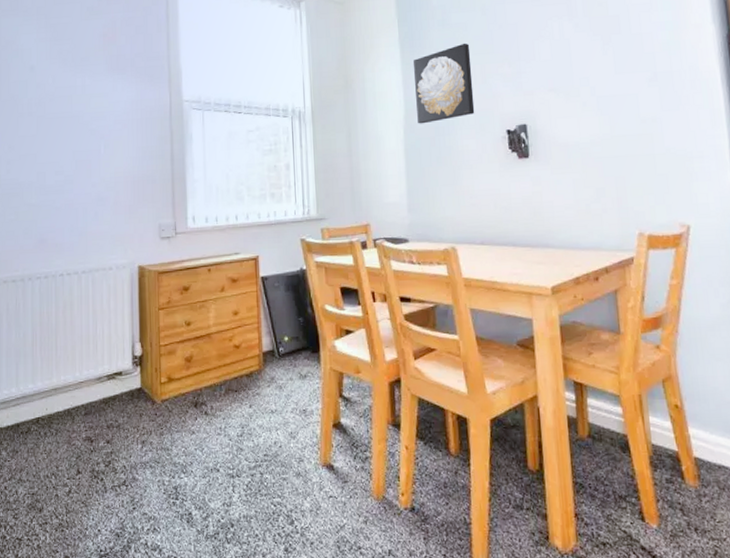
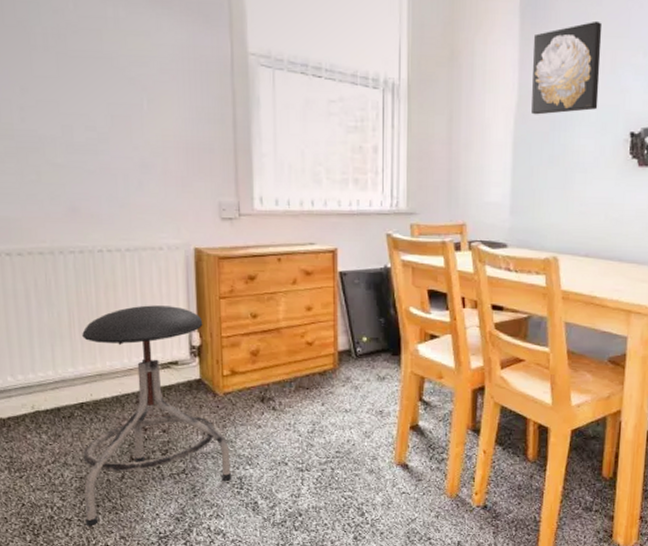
stool: none [34,320,168,546] -> present [82,305,232,527]

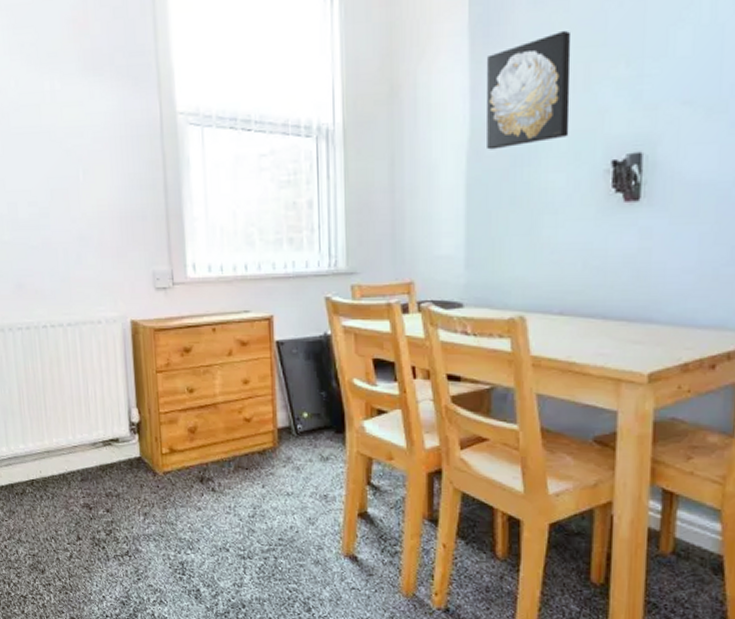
stool: present [82,305,232,527] -> none [31,380,174,605]

